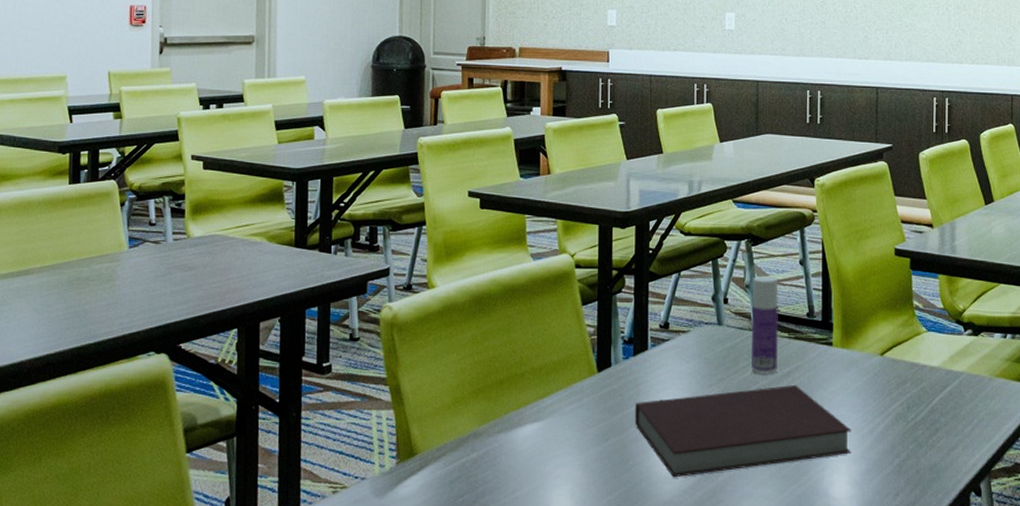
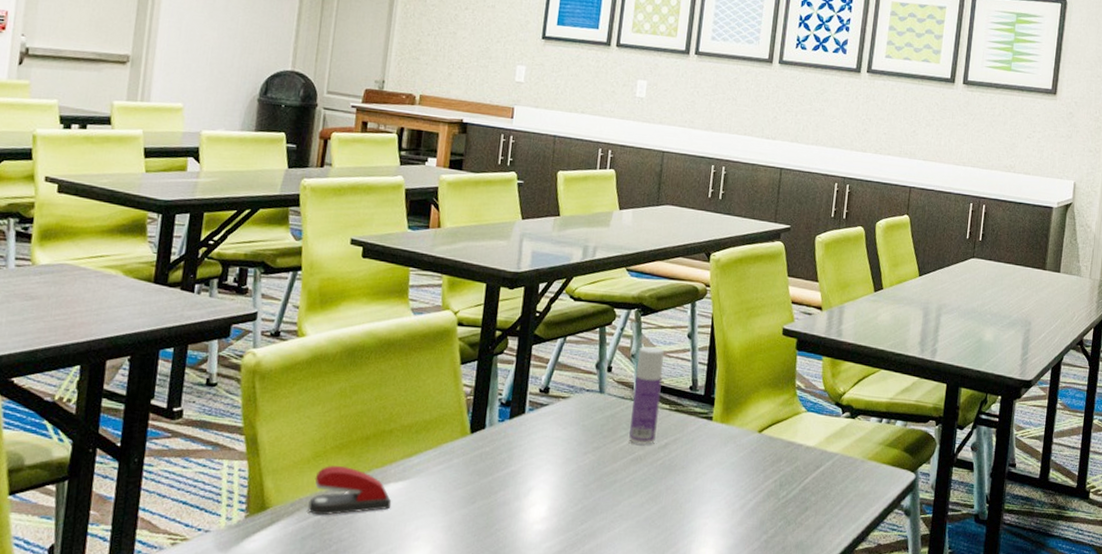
stapler: none [453,409,530,459] -> present [308,465,392,516]
notebook: present [634,385,852,477] -> none [504,457,723,544]

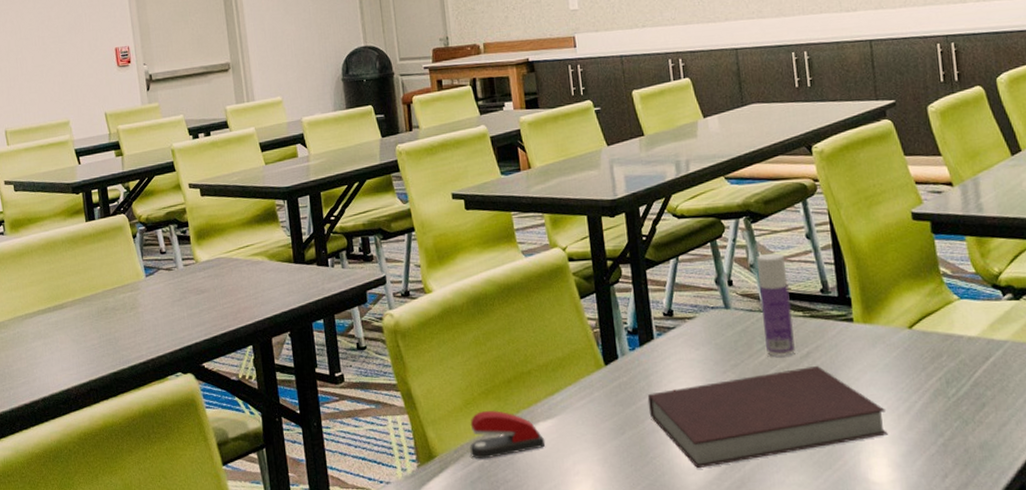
notebook: none [504,457,723,544] -> present [647,366,889,468]

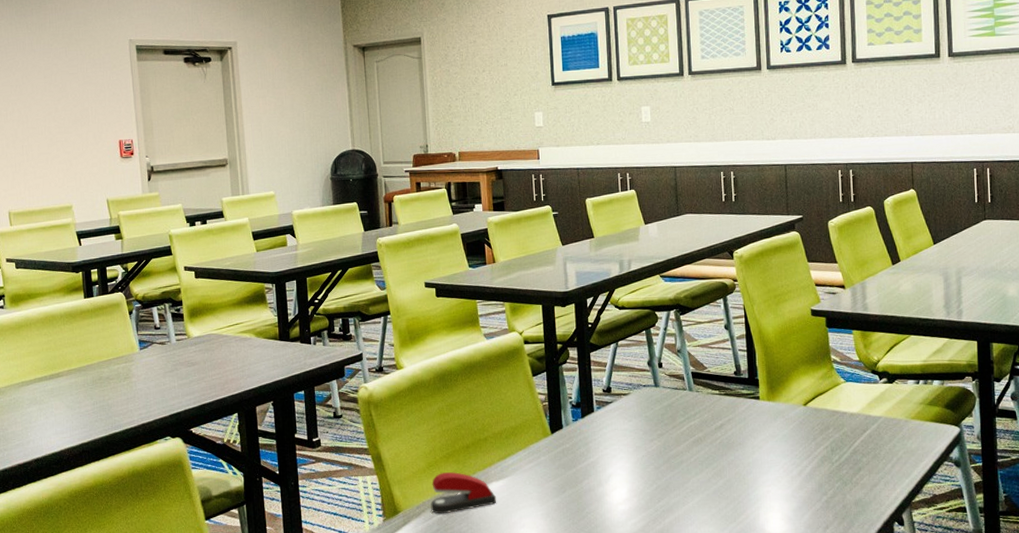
notebook: present [647,366,889,468] -> none [586,436,784,521]
bottle: present [756,252,795,358] -> none [682,340,711,429]

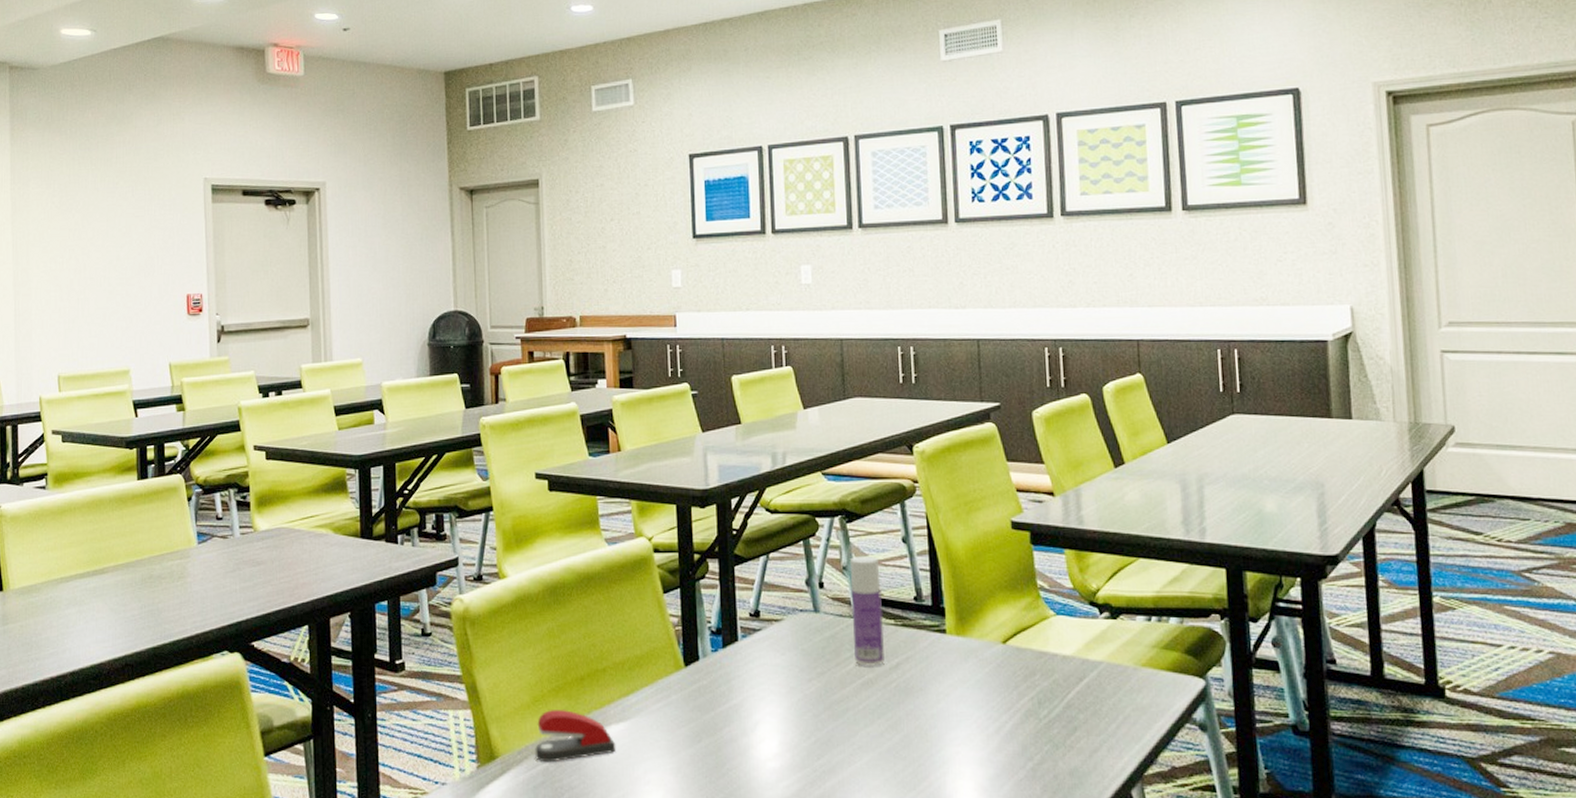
bottle: none [682,340,711,429] -> present [849,555,885,668]

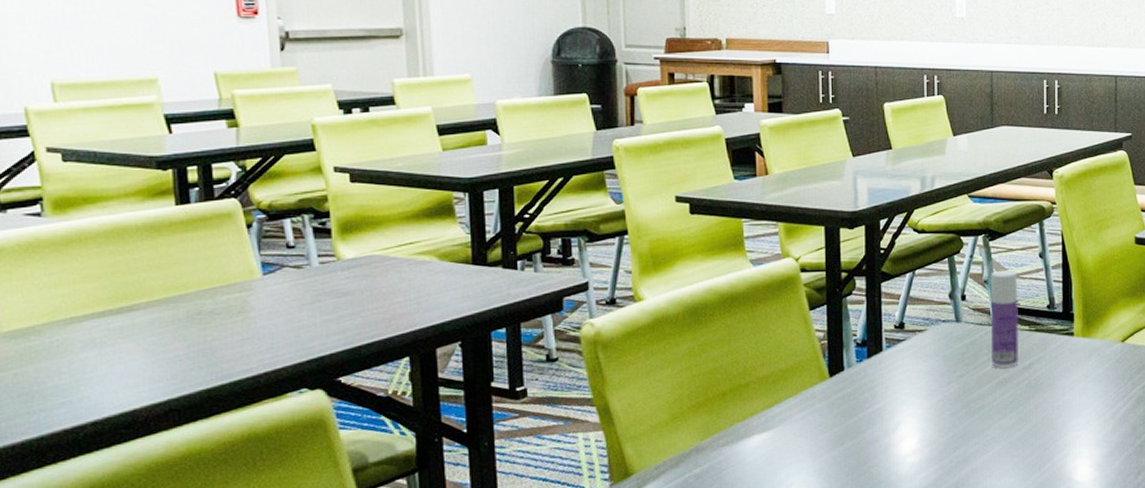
stapler: present [535,709,616,763] -> none [673,423,759,475]

